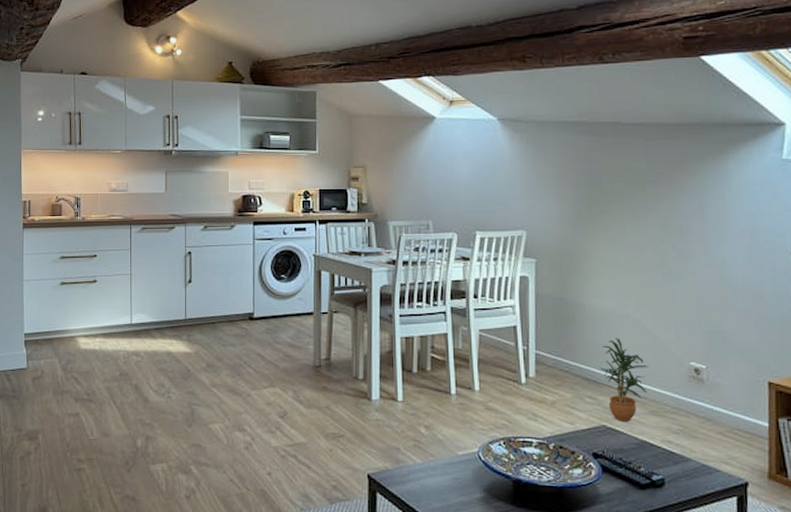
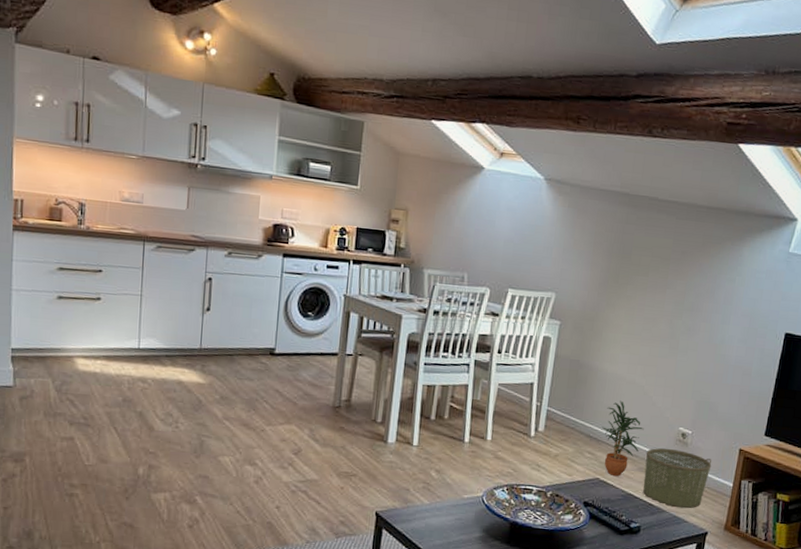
basket: none [655,386,738,455] -> present [643,448,712,508]

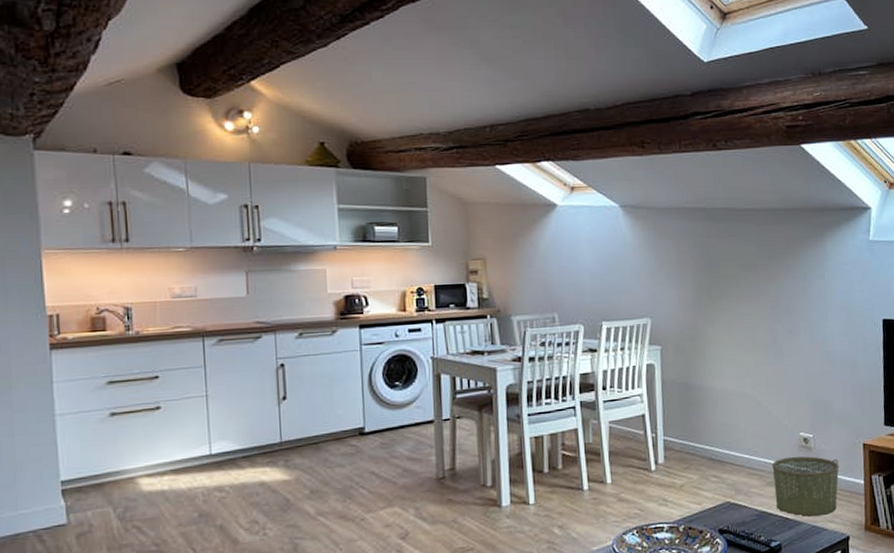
potted plant: present [602,400,644,476] -> none [723,416,765,496]

